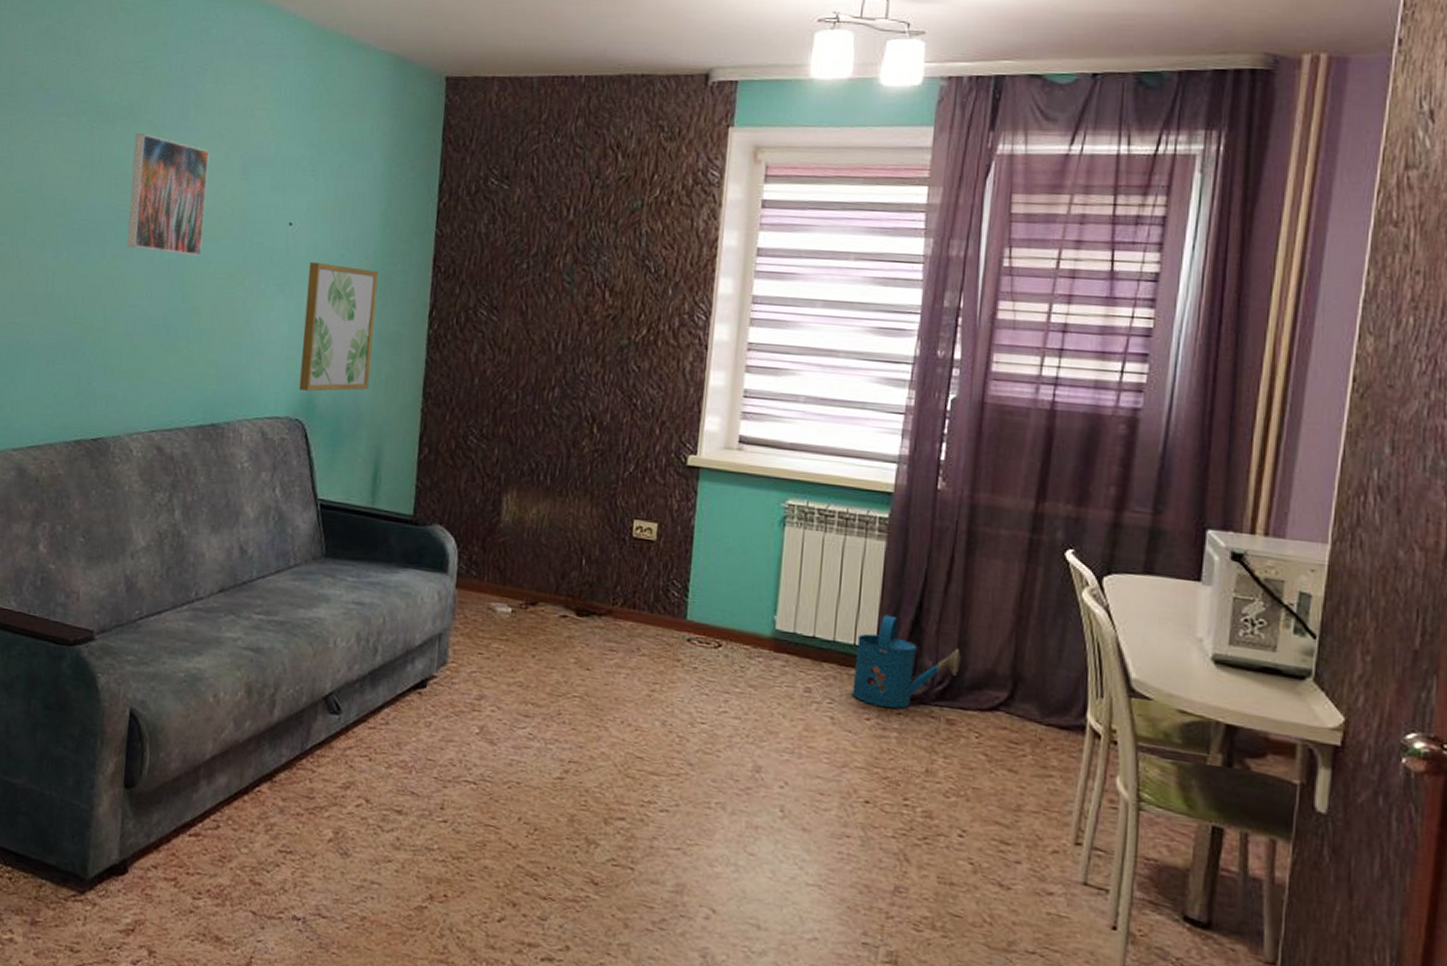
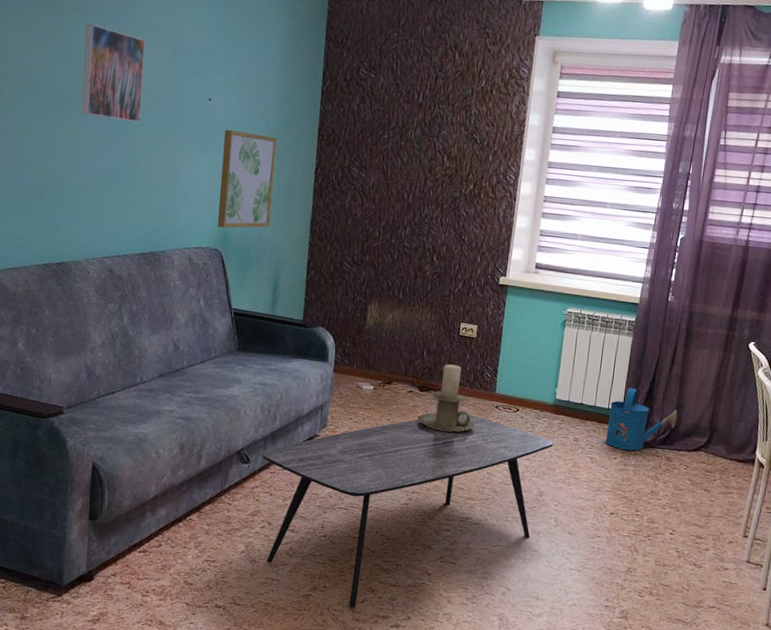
coffee table: none [357,649,774,930] -> present [262,413,553,609]
candle holder: none [575,578,659,676] -> present [417,364,476,432]

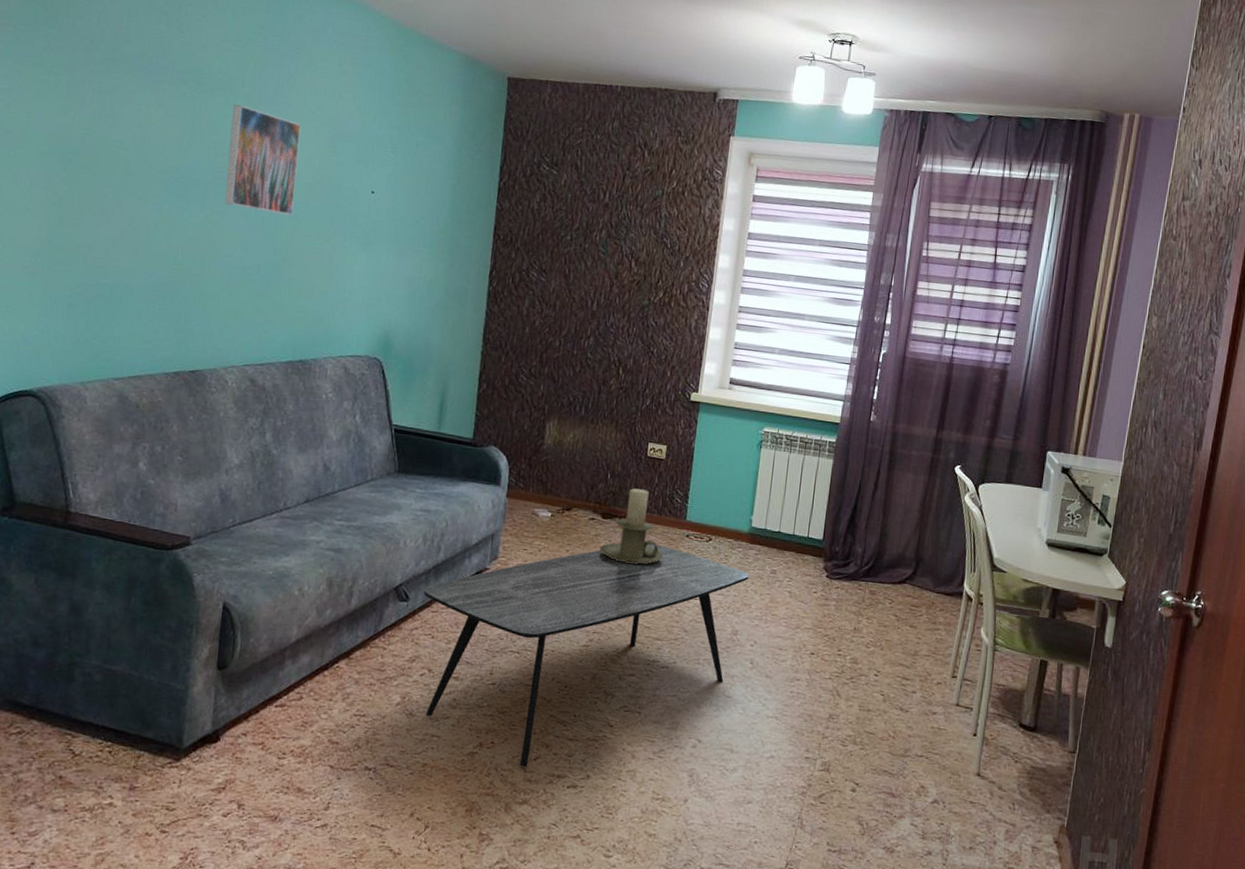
wall art: present [217,130,278,228] -> none [377,226,448,335]
watering can: present [605,387,678,451] -> none [805,514,882,584]

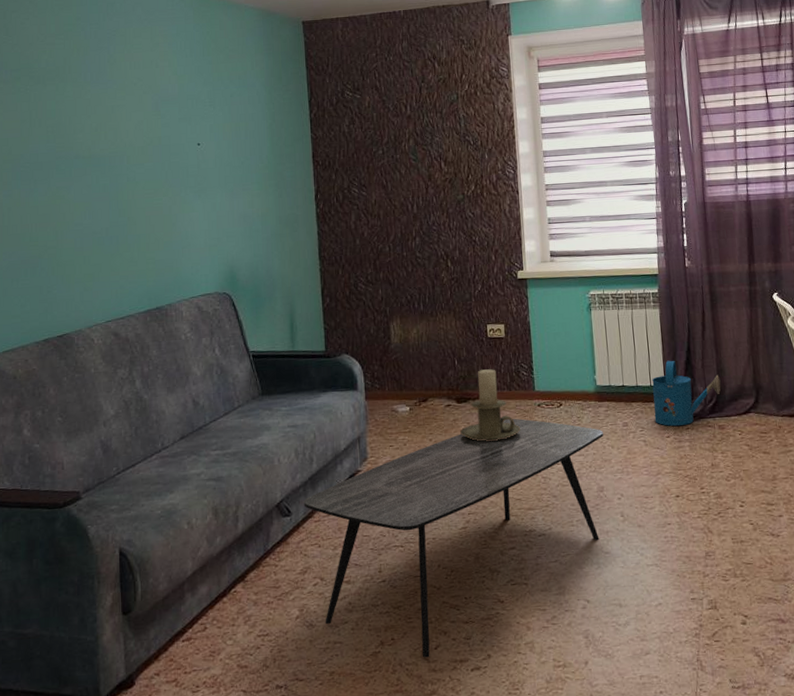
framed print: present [224,104,302,216] -> none [63,89,130,180]
watering can: none [805,514,882,584] -> present [652,360,721,426]

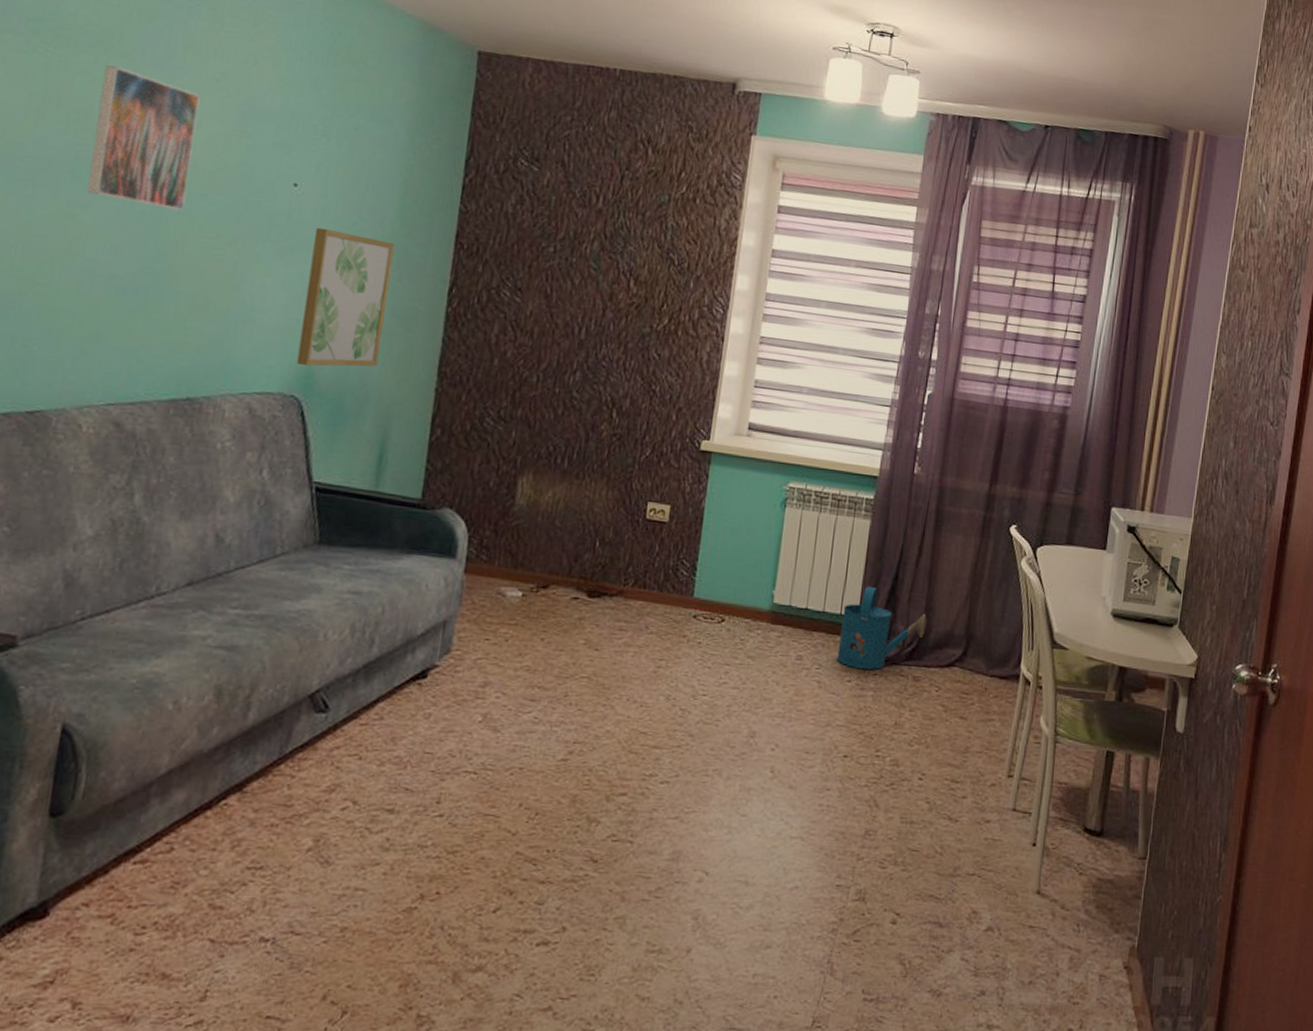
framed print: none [63,89,130,180] -> present [87,65,201,211]
wall art: none [217,170,277,270] -> present [296,228,395,367]
coffee table: present [303,418,603,658] -> none [347,627,770,923]
candle holder: present [460,369,521,442] -> none [584,559,665,654]

